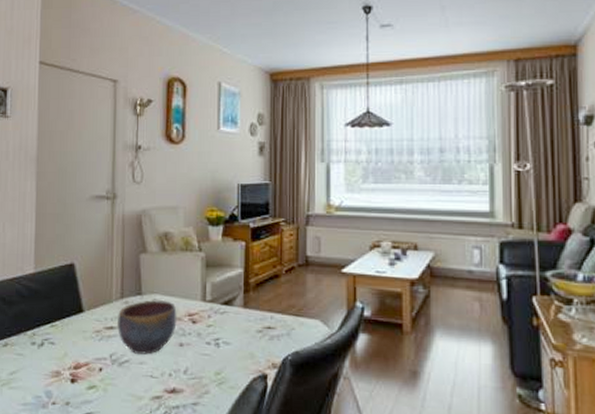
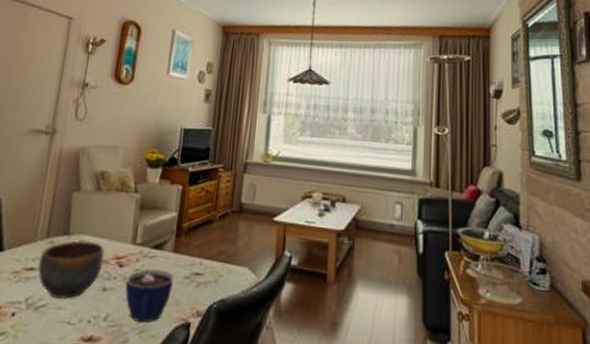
cup: none [200,324,246,376] -> present [125,268,174,323]

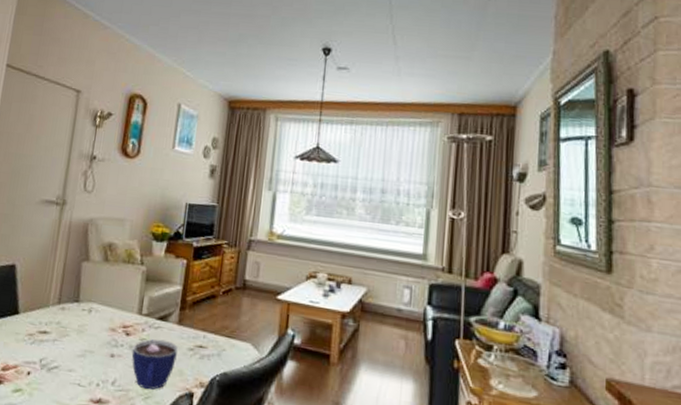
bowl: present [37,241,105,299] -> none [50,308,112,362]

